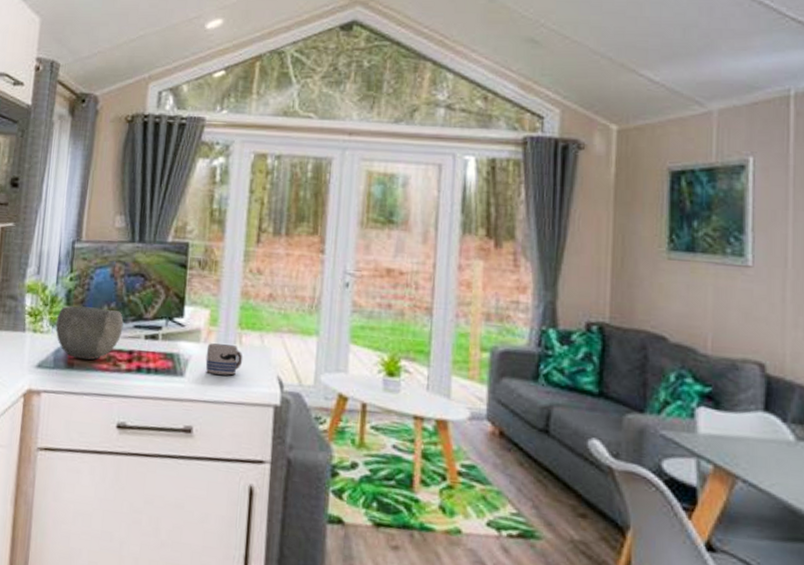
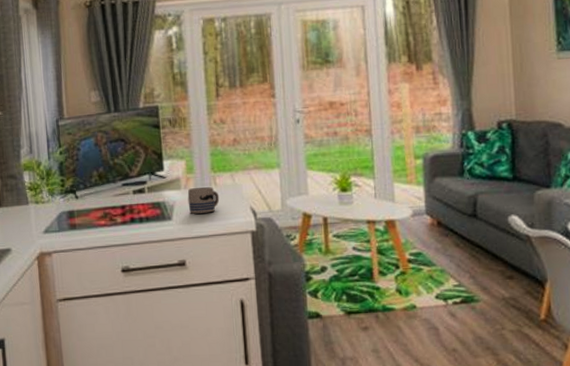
bowl: present [55,305,124,360] -> none [54,174,113,220]

